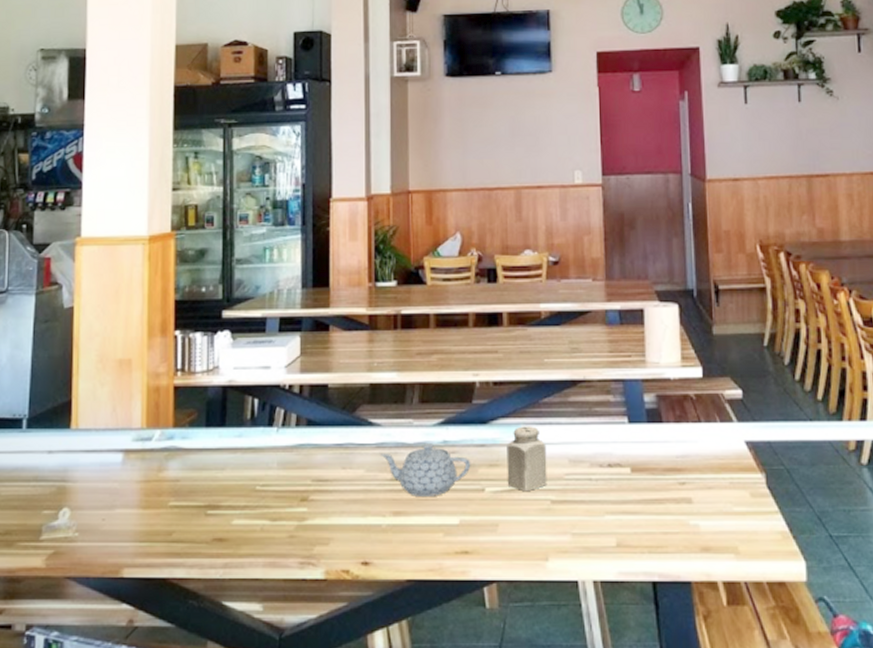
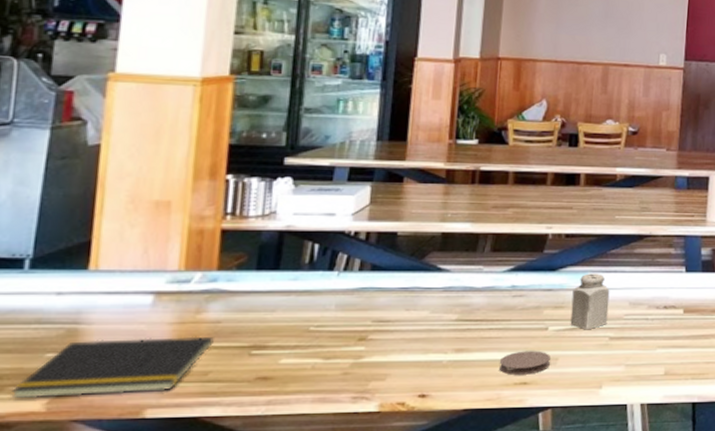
notepad: none [19,495,175,555] -> present [11,336,214,399]
teapot: present [381,444,471,496] -> none [448,288,537,335]
coaster: none [438,515,490,542] -> present [499,351,550,375]

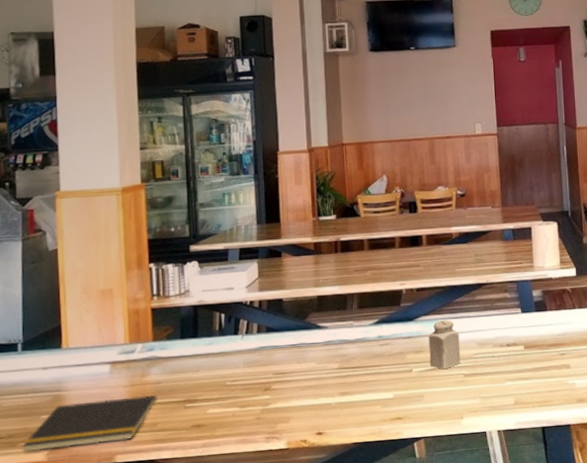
coaster: present [499,351,550,375] -> none [376,390,418,412]

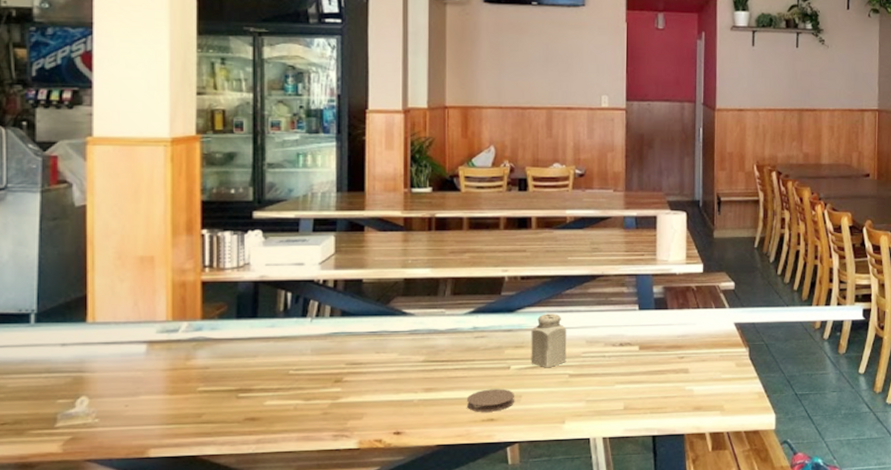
notepad: present [22,395,157,452] -> none [31,381,204,442]
coaster: none [376,390,418,412] -> present [466,389,514,412]

